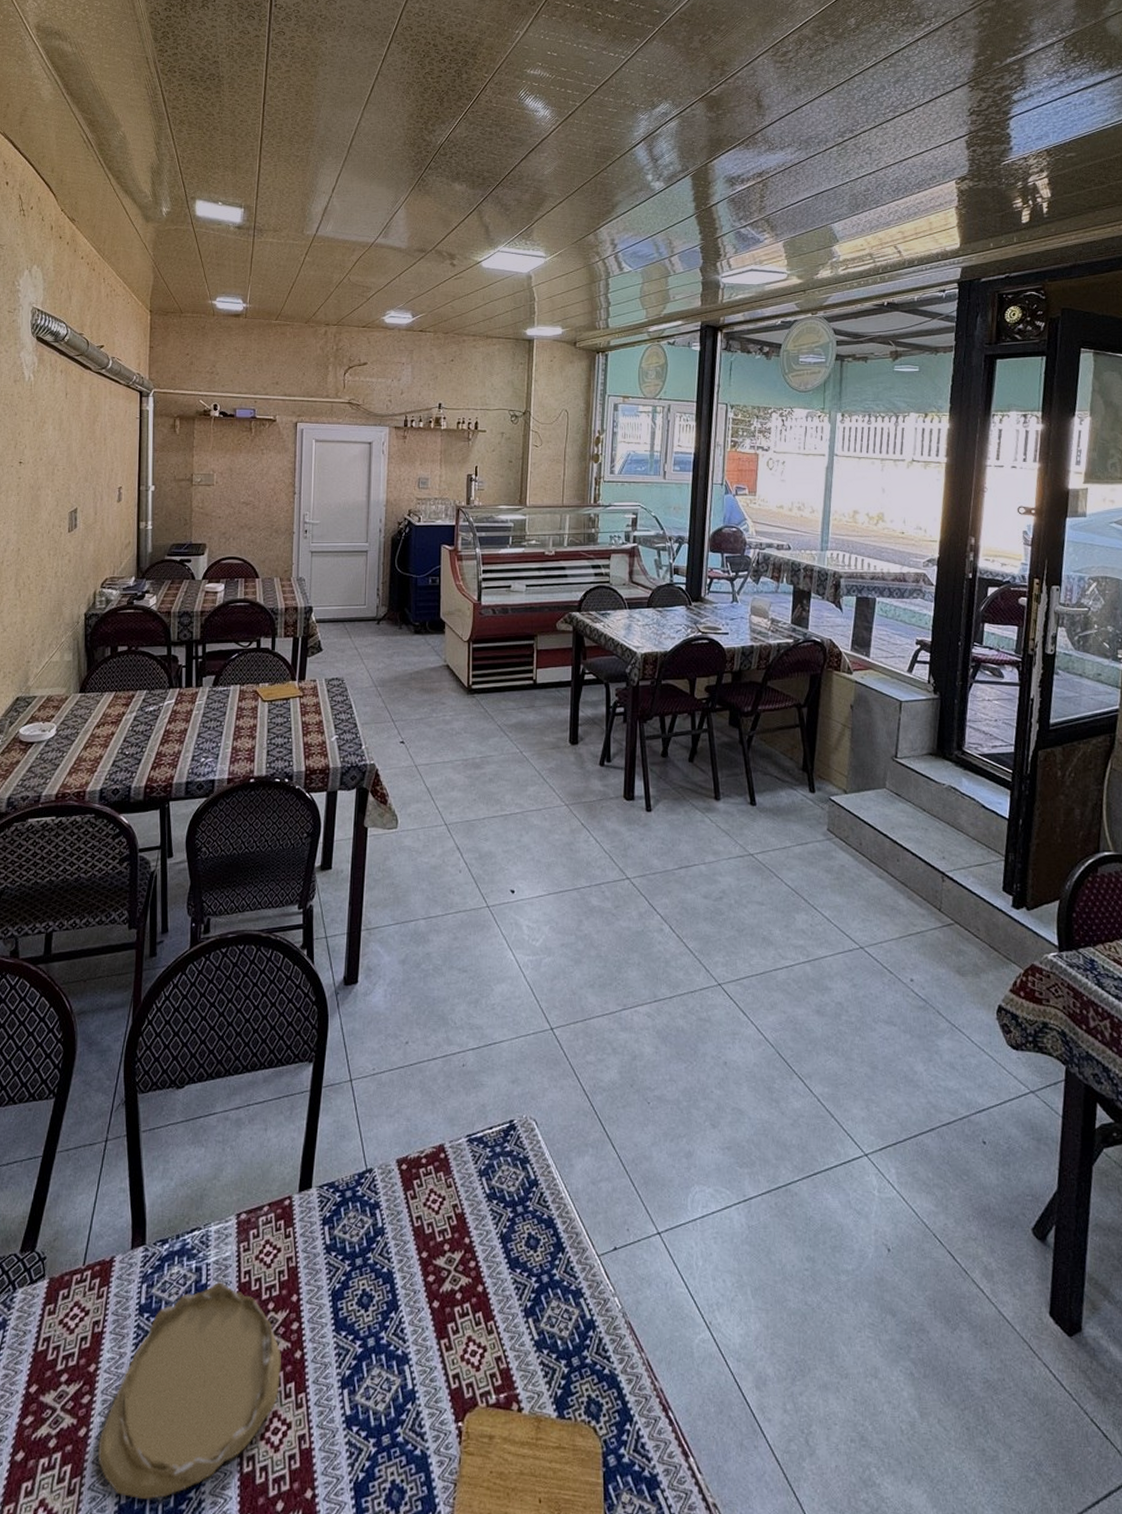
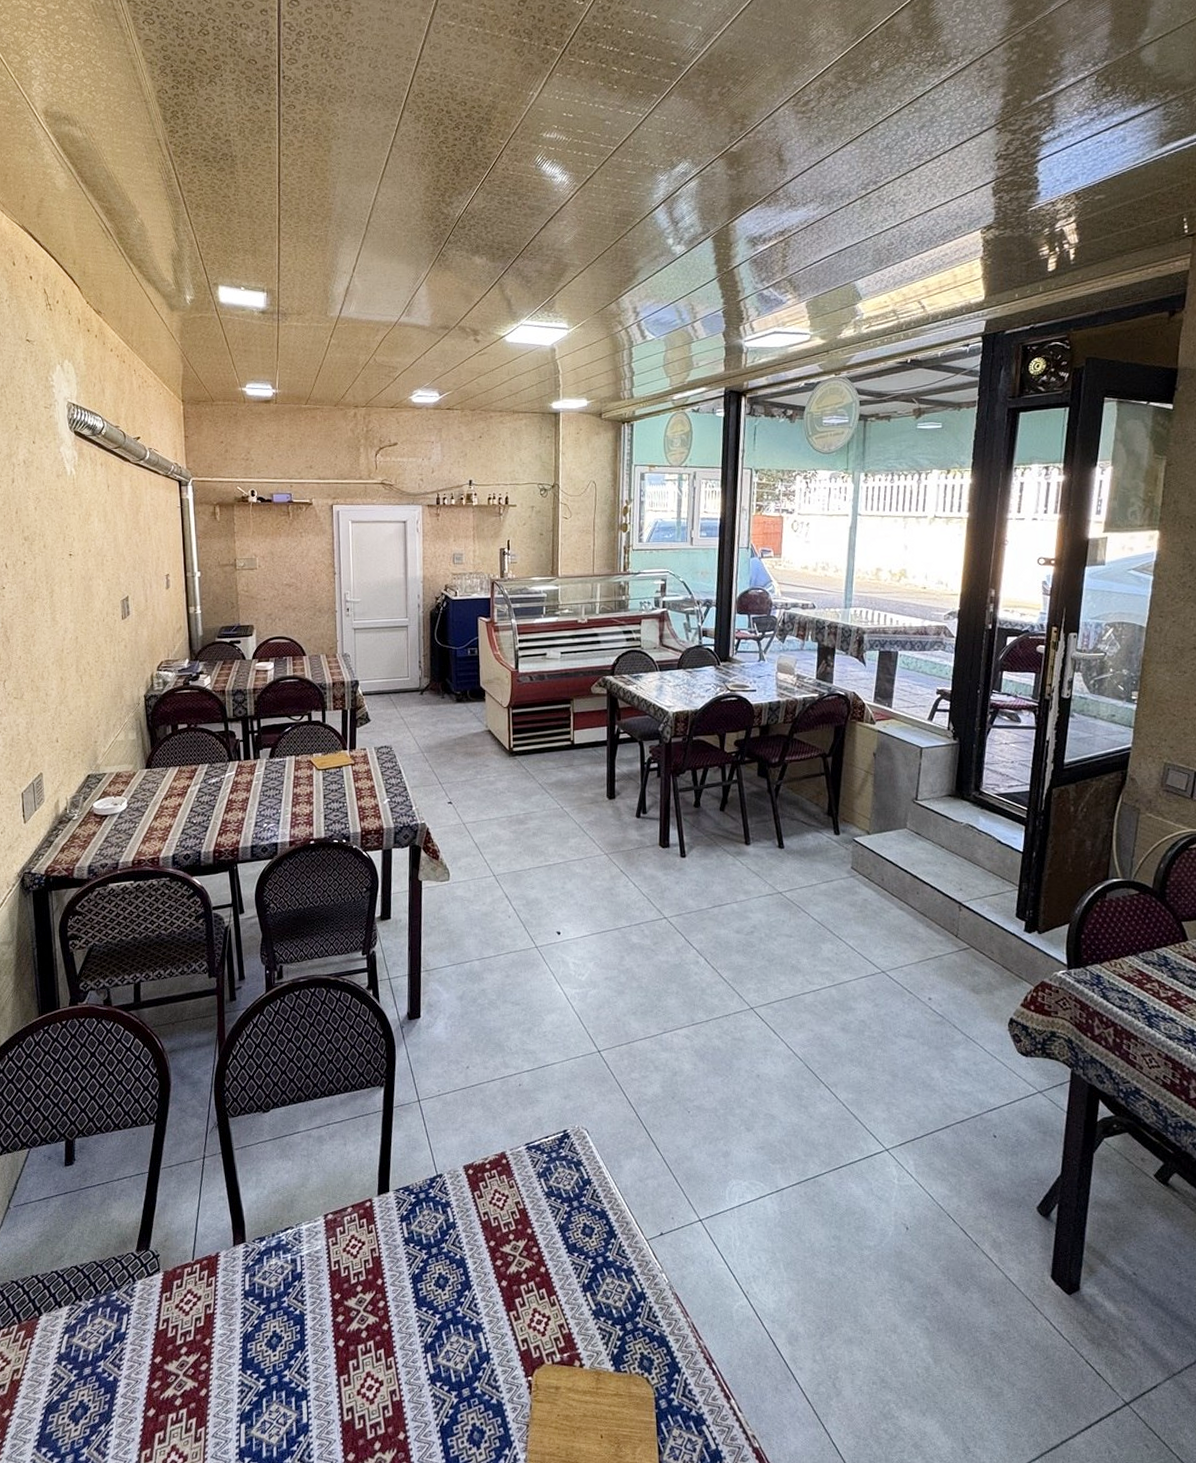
ashtray: present [98,1282,281,1500] -> none [218,1271,371,1444]

